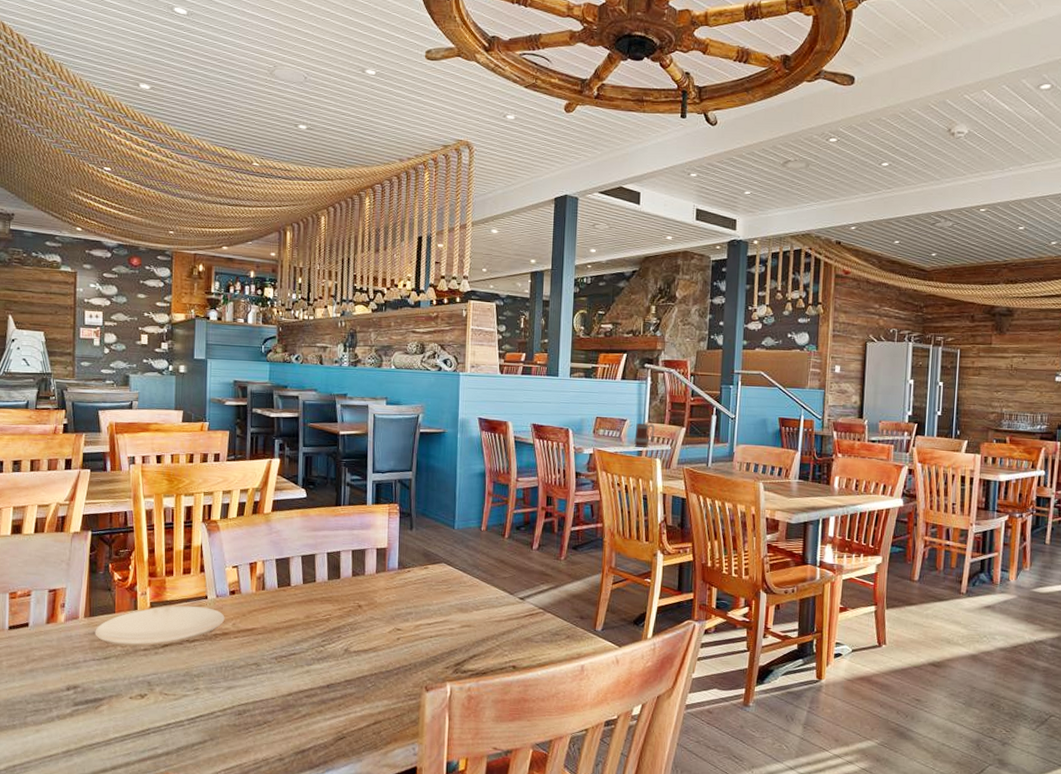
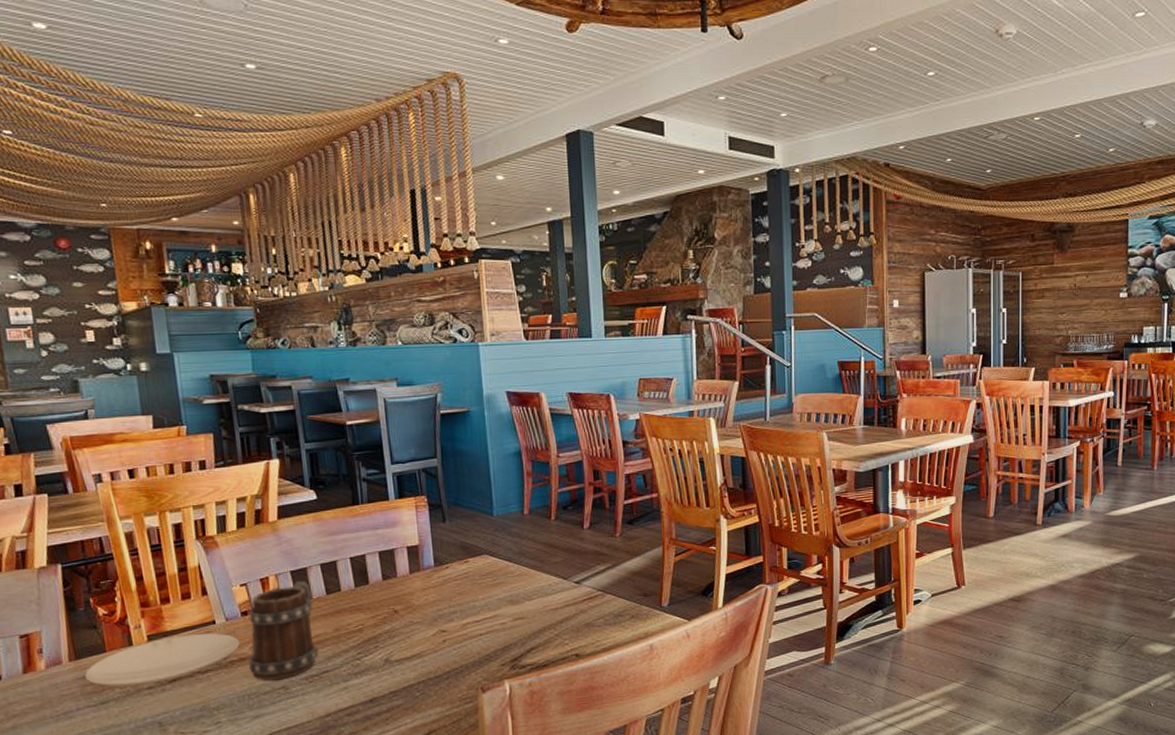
beer mug: none [229,569,291,657] -> present [248,581,319,681]
beer mug: present [634,423,655,447] -> none [683,380,705,407]

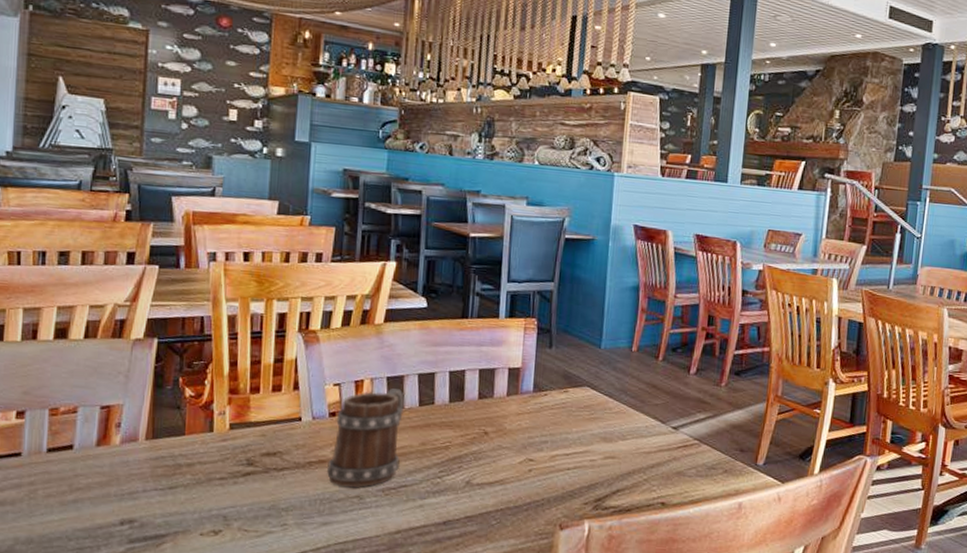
plate: present [84,633,240,688] -> none [158,428,322,475]

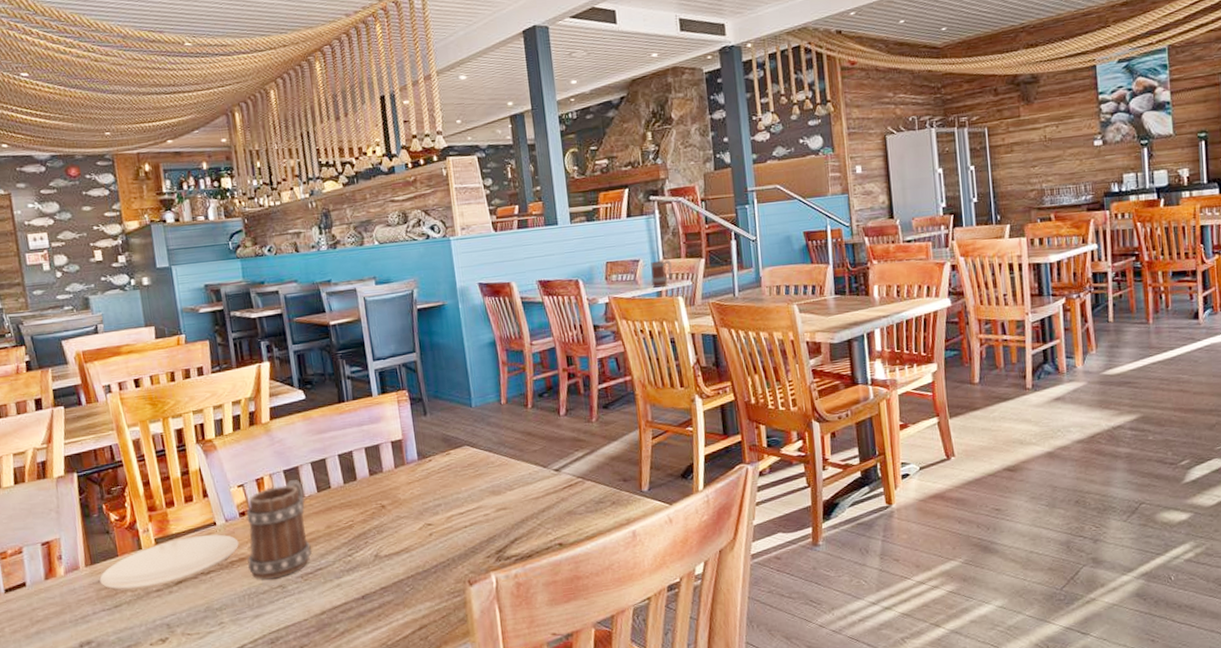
plate: none [158,428,322,475] -> present [99,534,239,591]
beer mug: none [809,238,833,266] -> present [651,259,673,288]

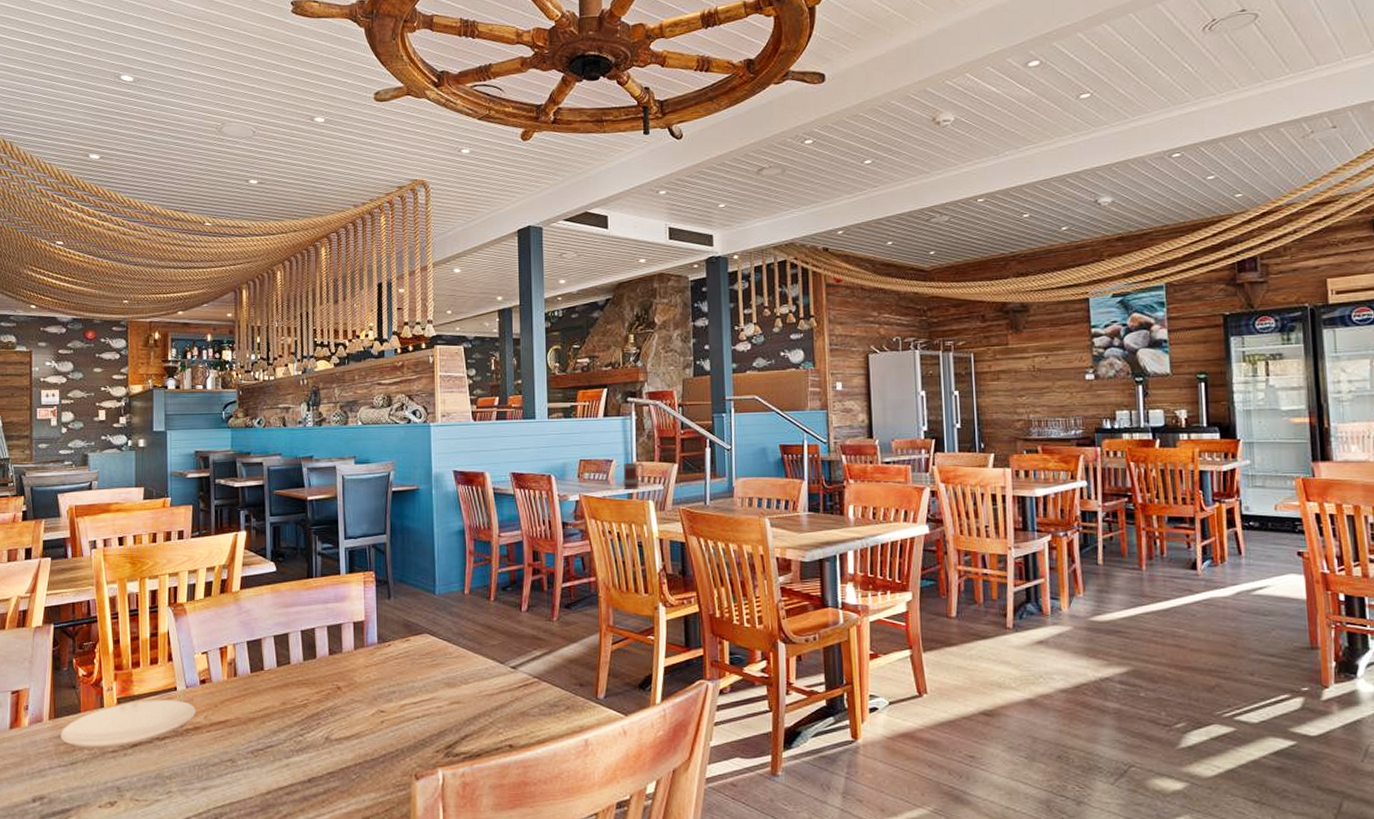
beer mug: present [246,480,313,580] -> none [201,652,266,752]

